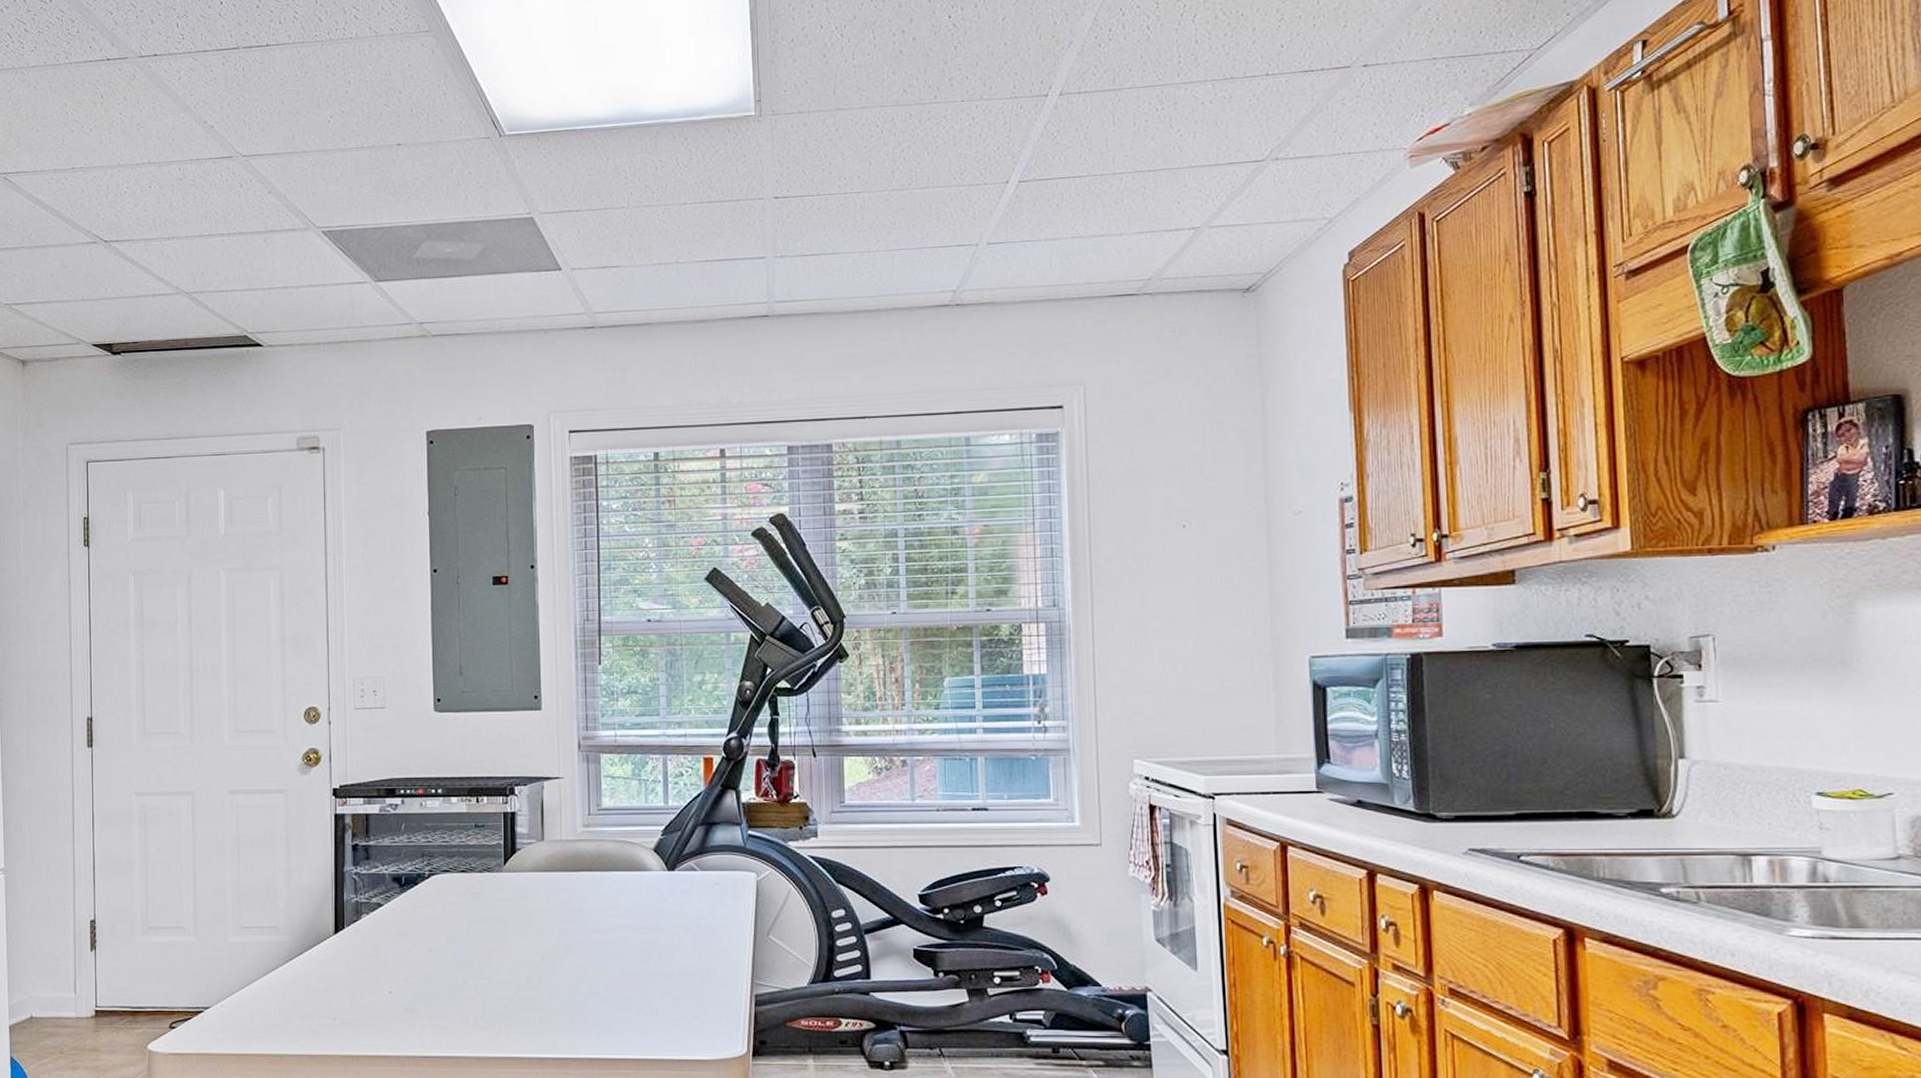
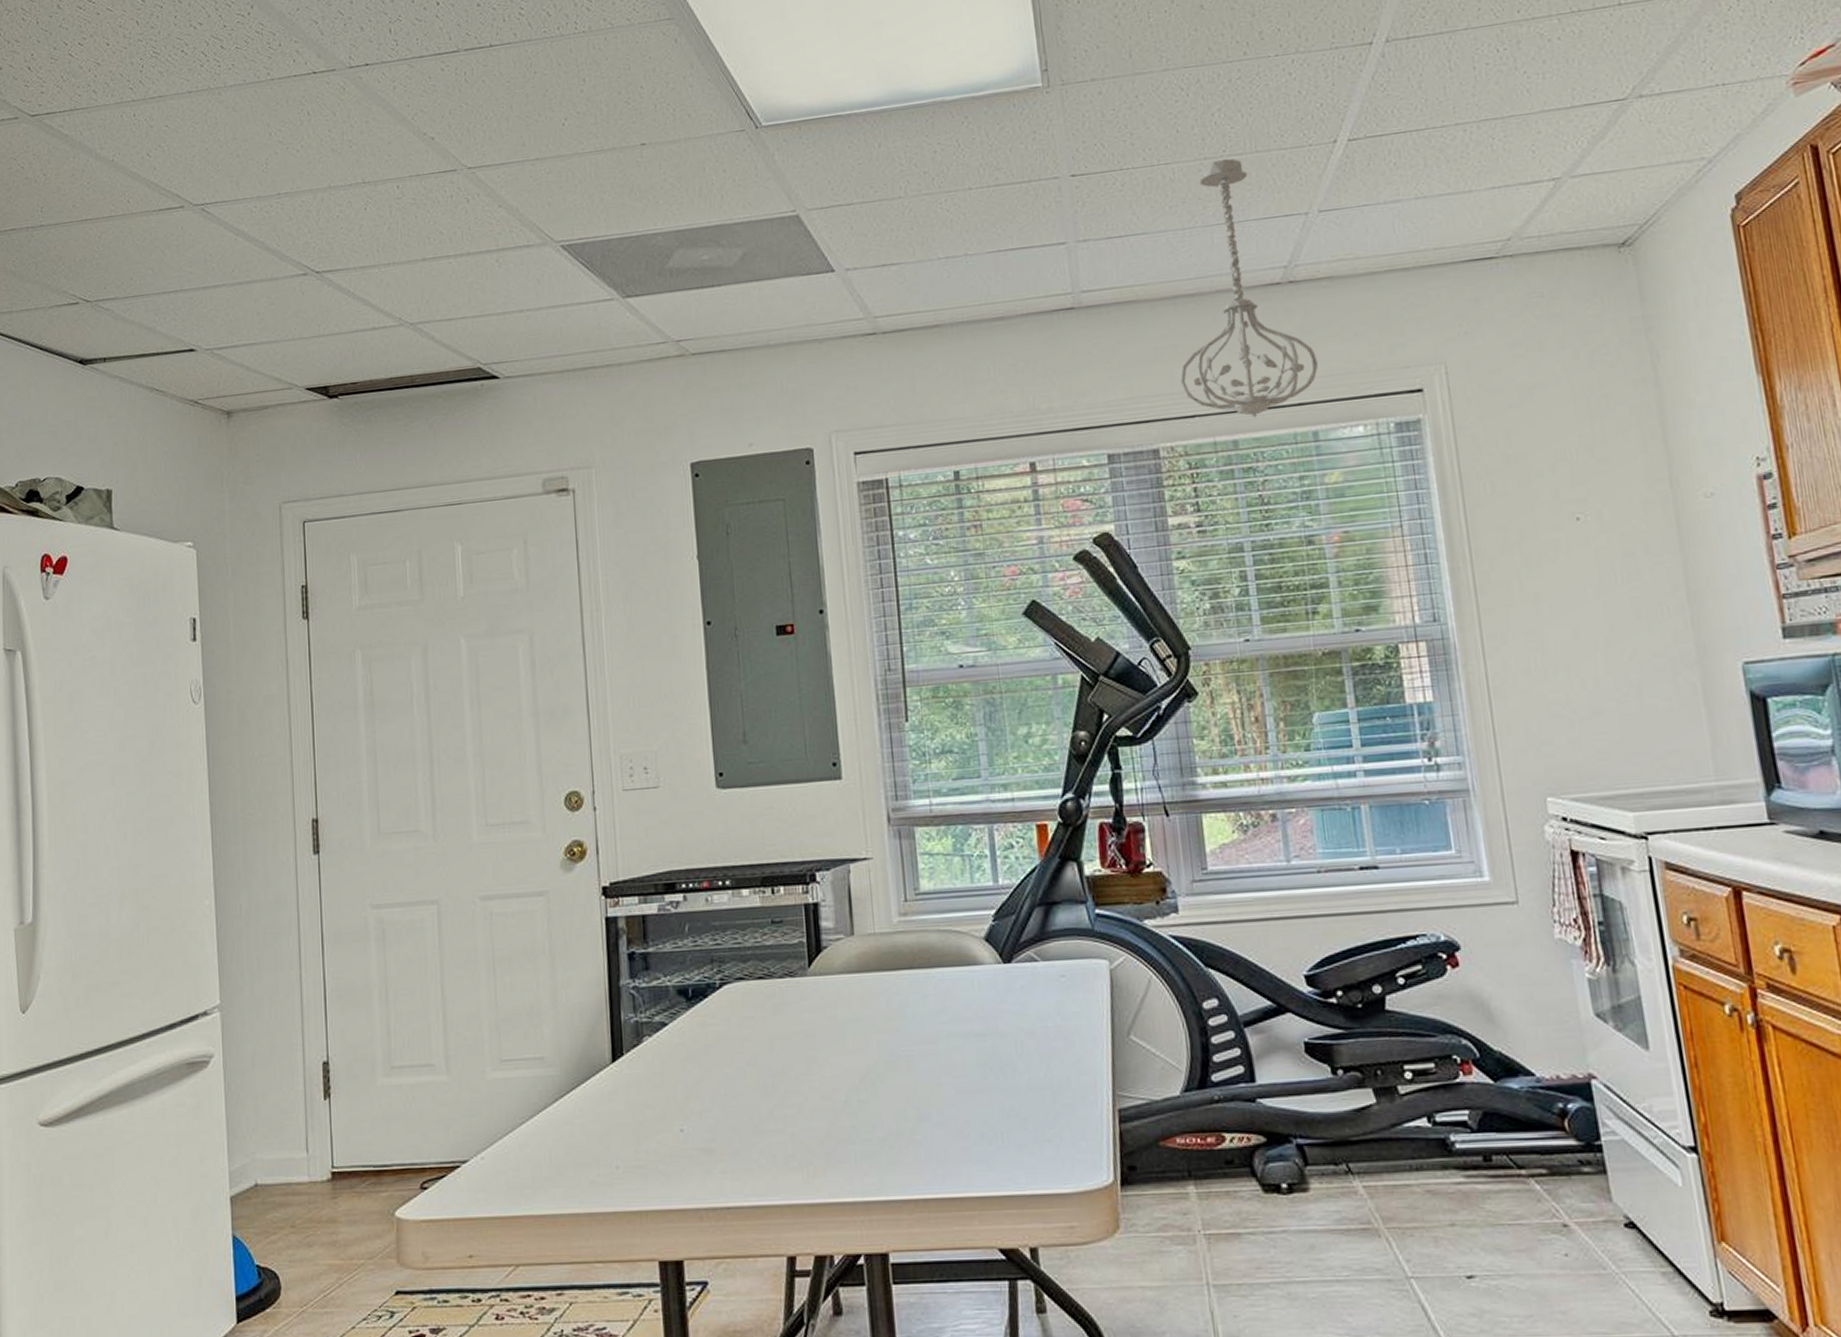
ceiling light fixture: none [855,191,976,422] -> present [1180,158,1319,418]

